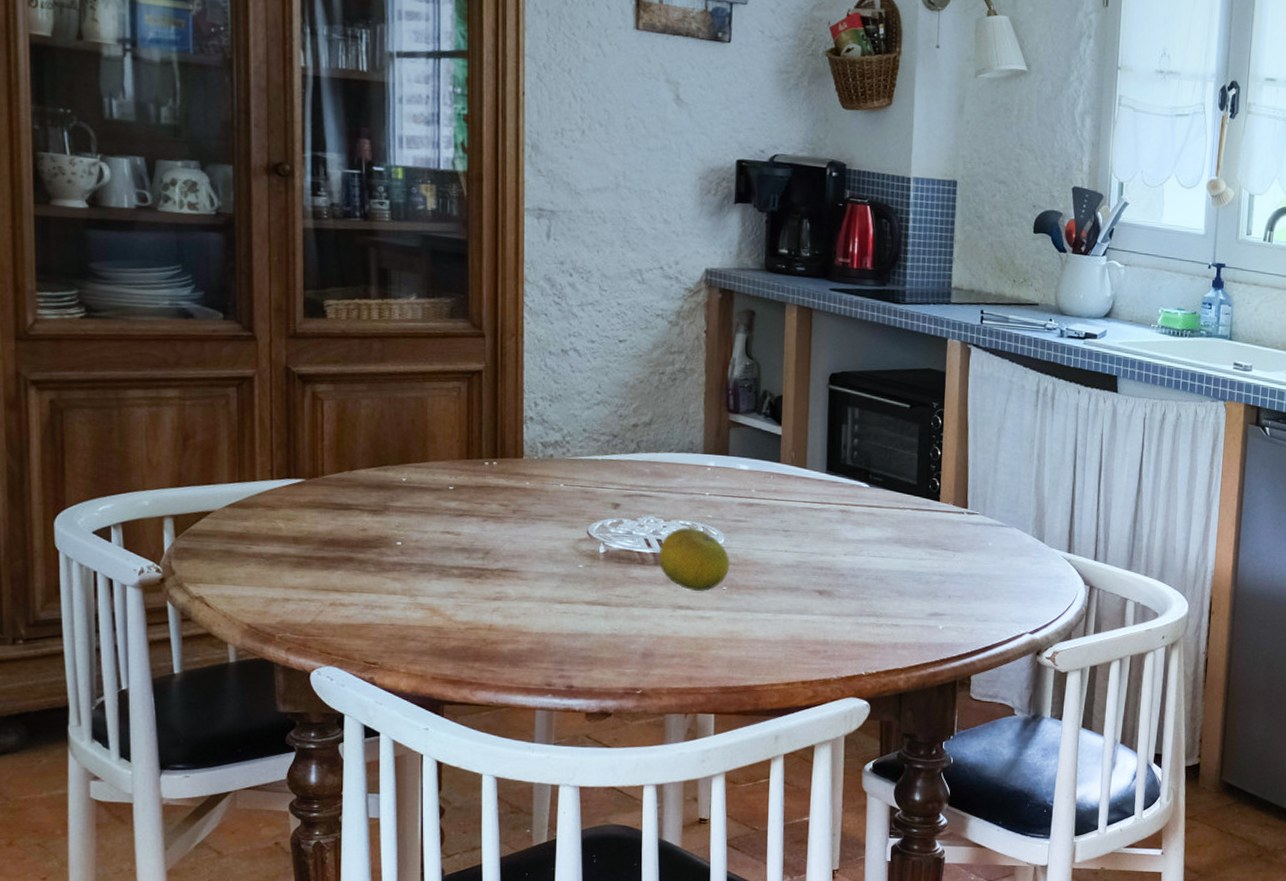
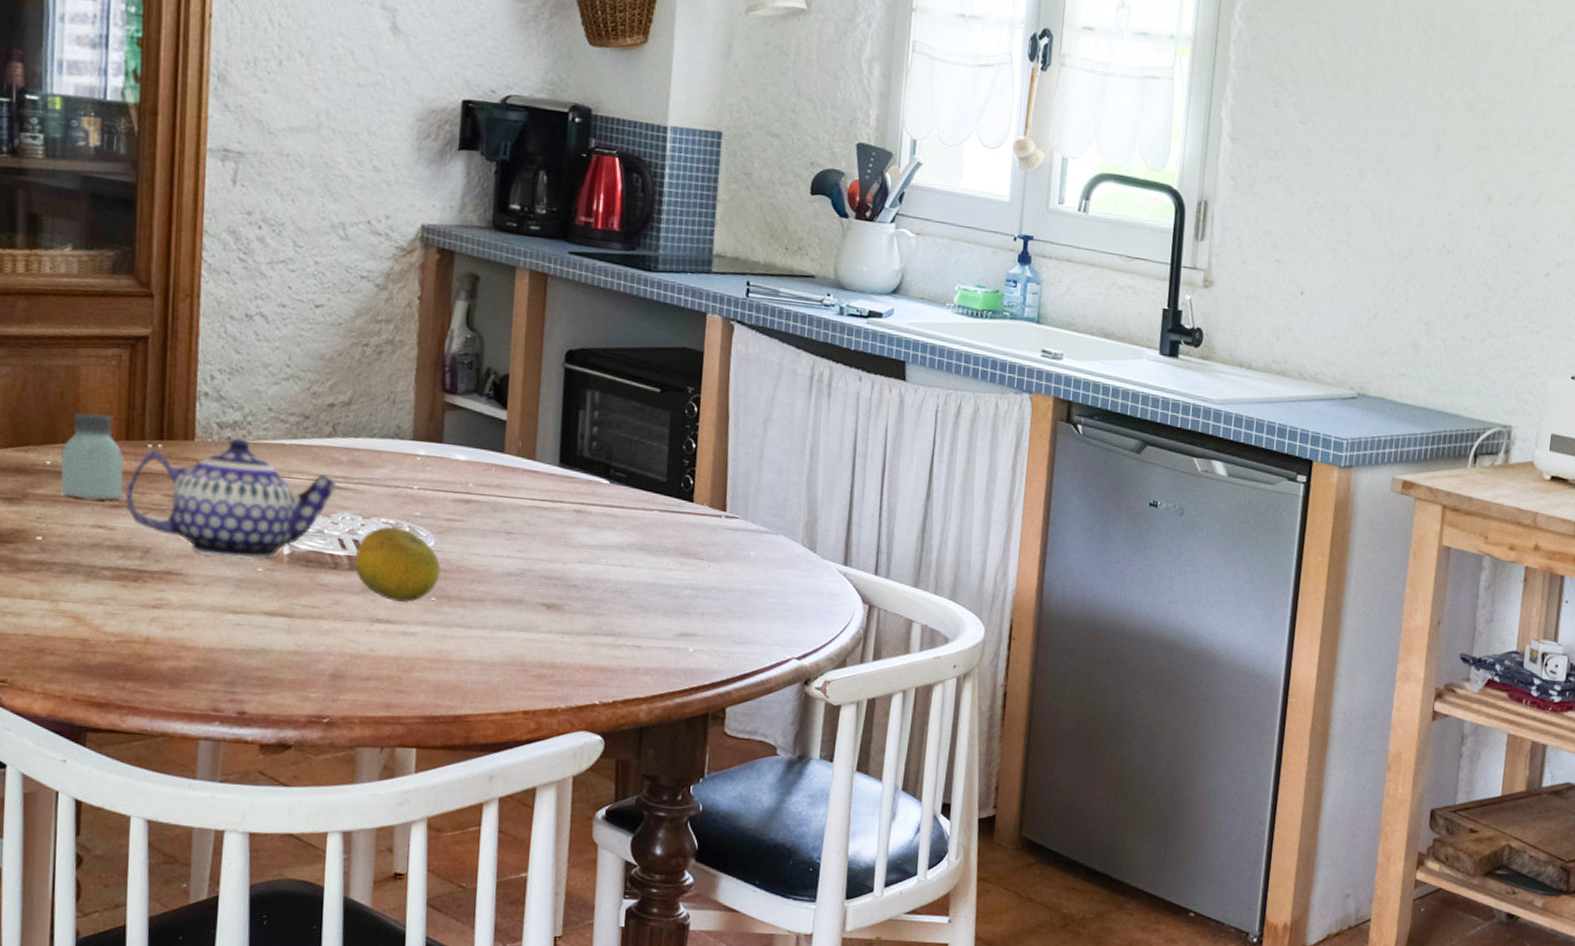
saltshaker: none [414,436,466,510] -> present [60,412,124,500]
teapot: none [469,455,641,557] -> present [126,438,336,559]

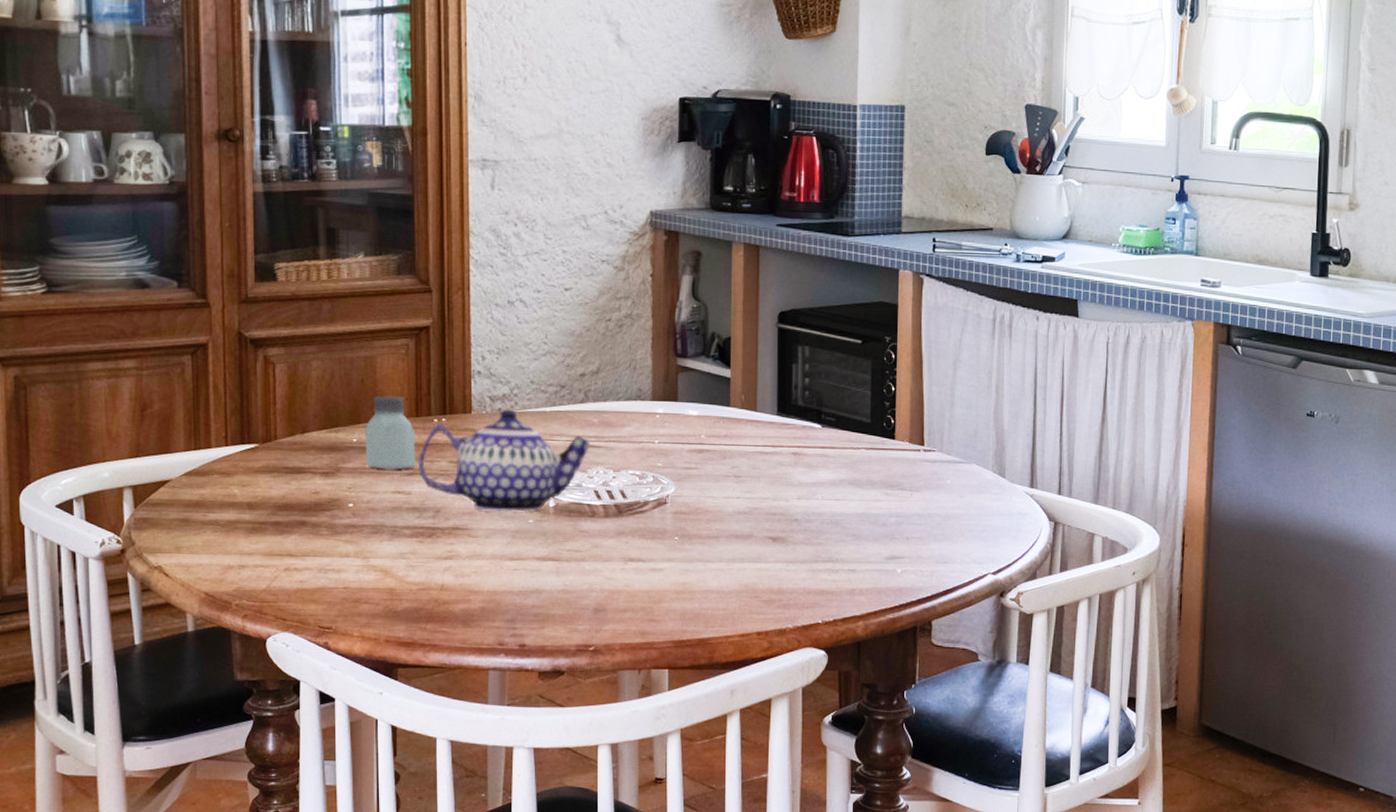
fruit: present [354,527,441,602] -> none [608,478,681,542]

